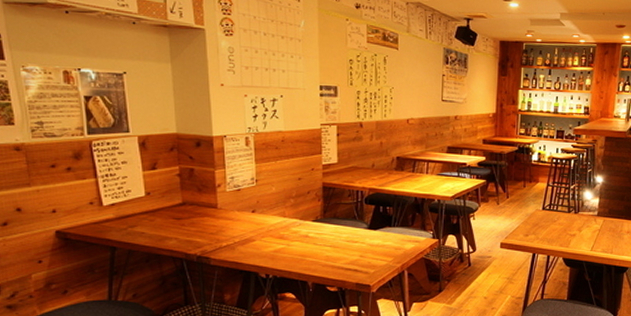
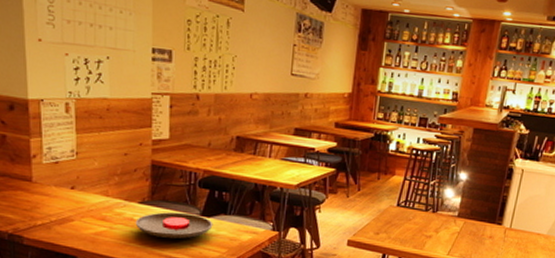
plate: none [310,227,380,252] -> present [135,212,213,239]

